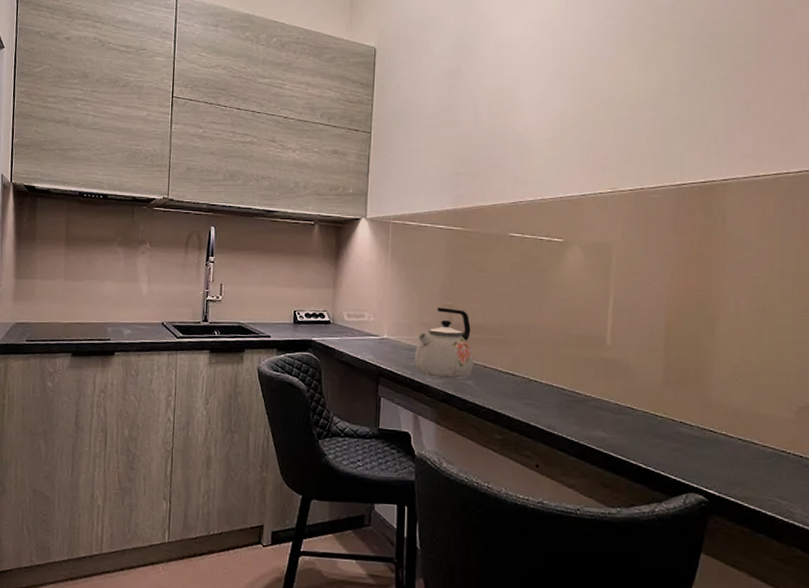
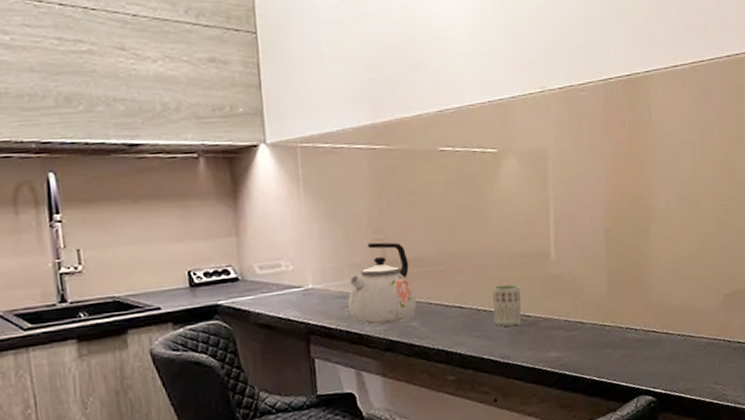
cup: none [544,360,573,401] -> present [492,284,522,327]

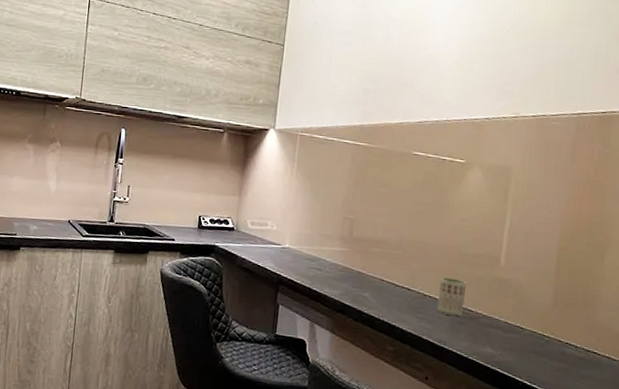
kettle: present [348,242,417,325] -> none [314,220,372,290]

